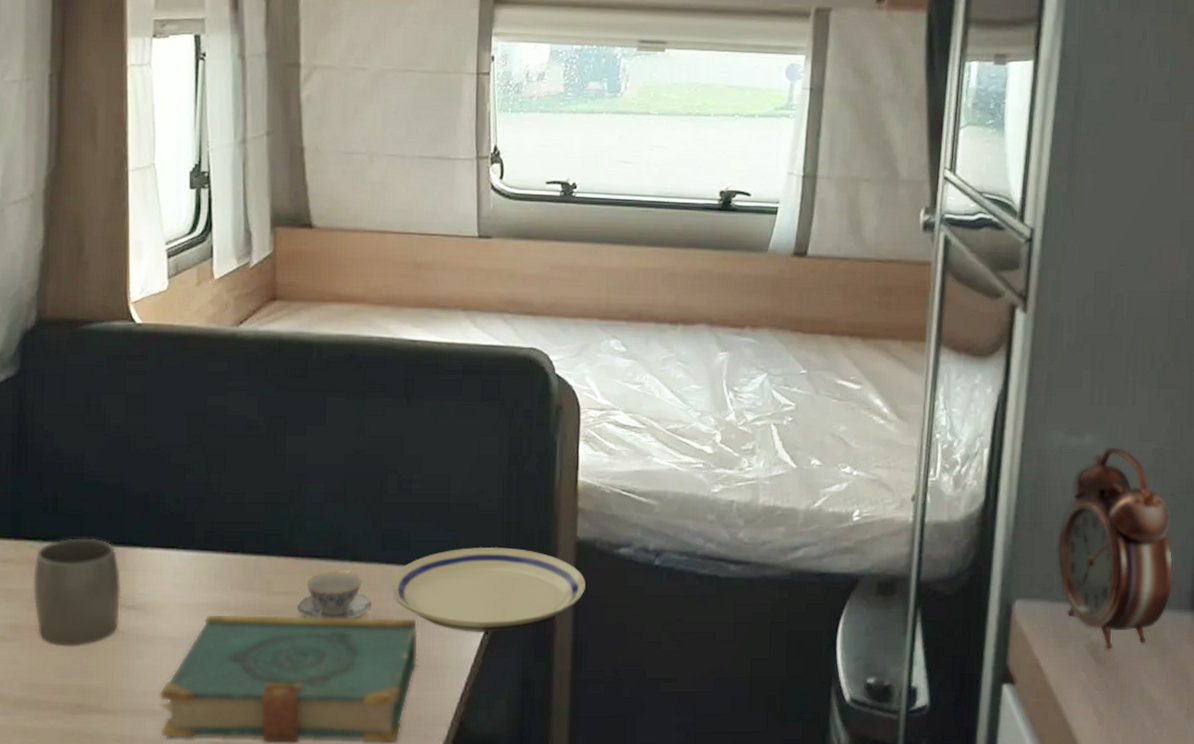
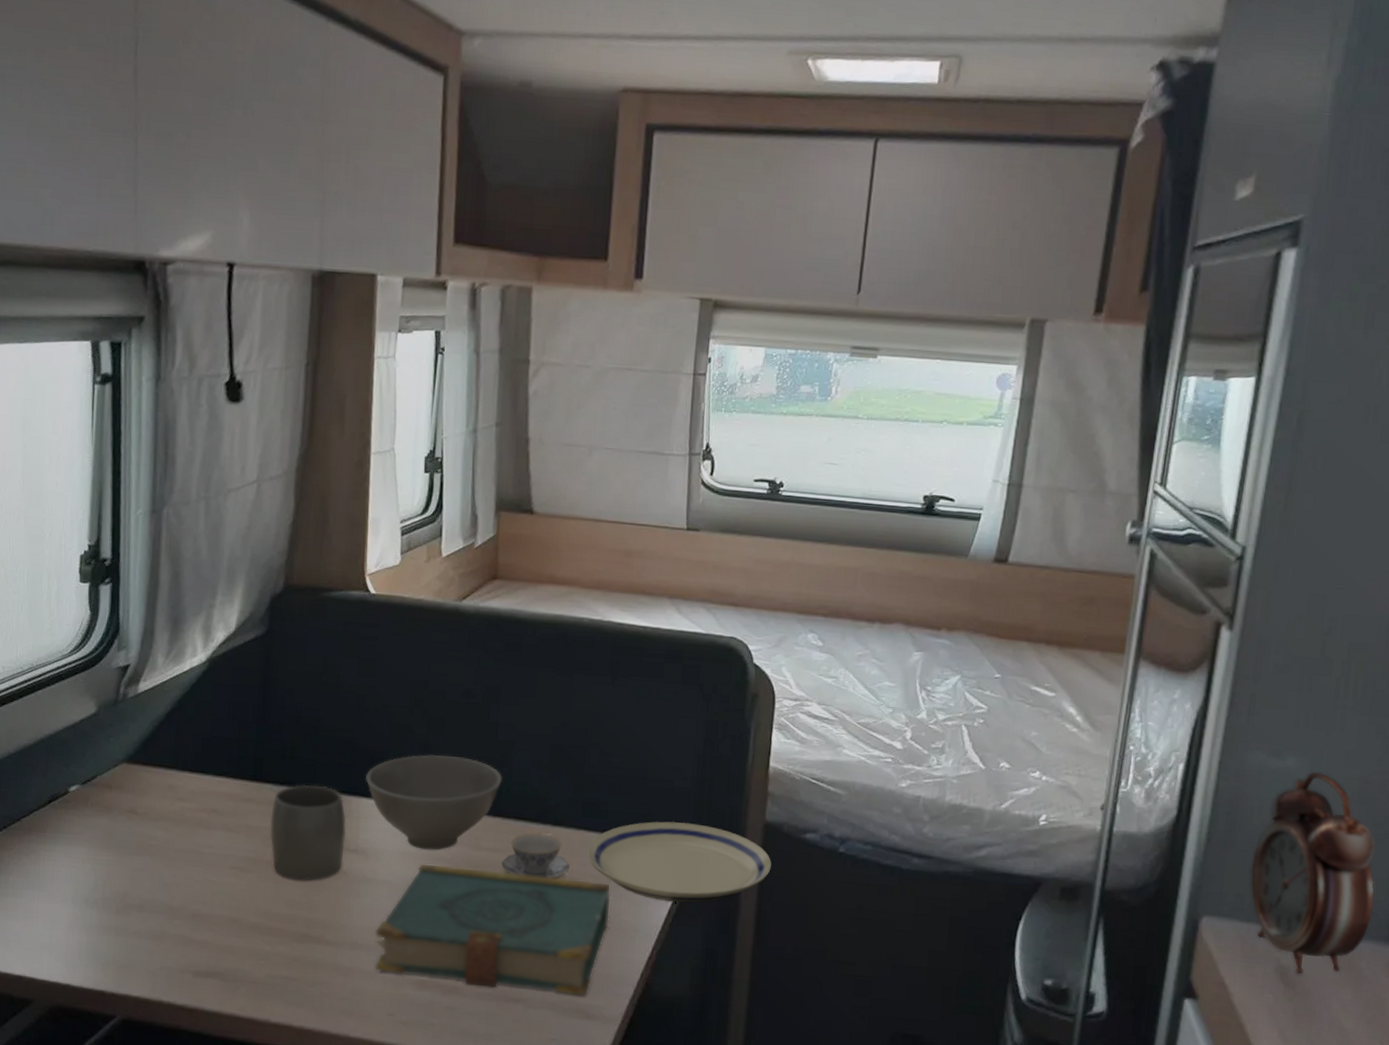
bowl: none [140,494,293,599] -> present [366,754,502,850]

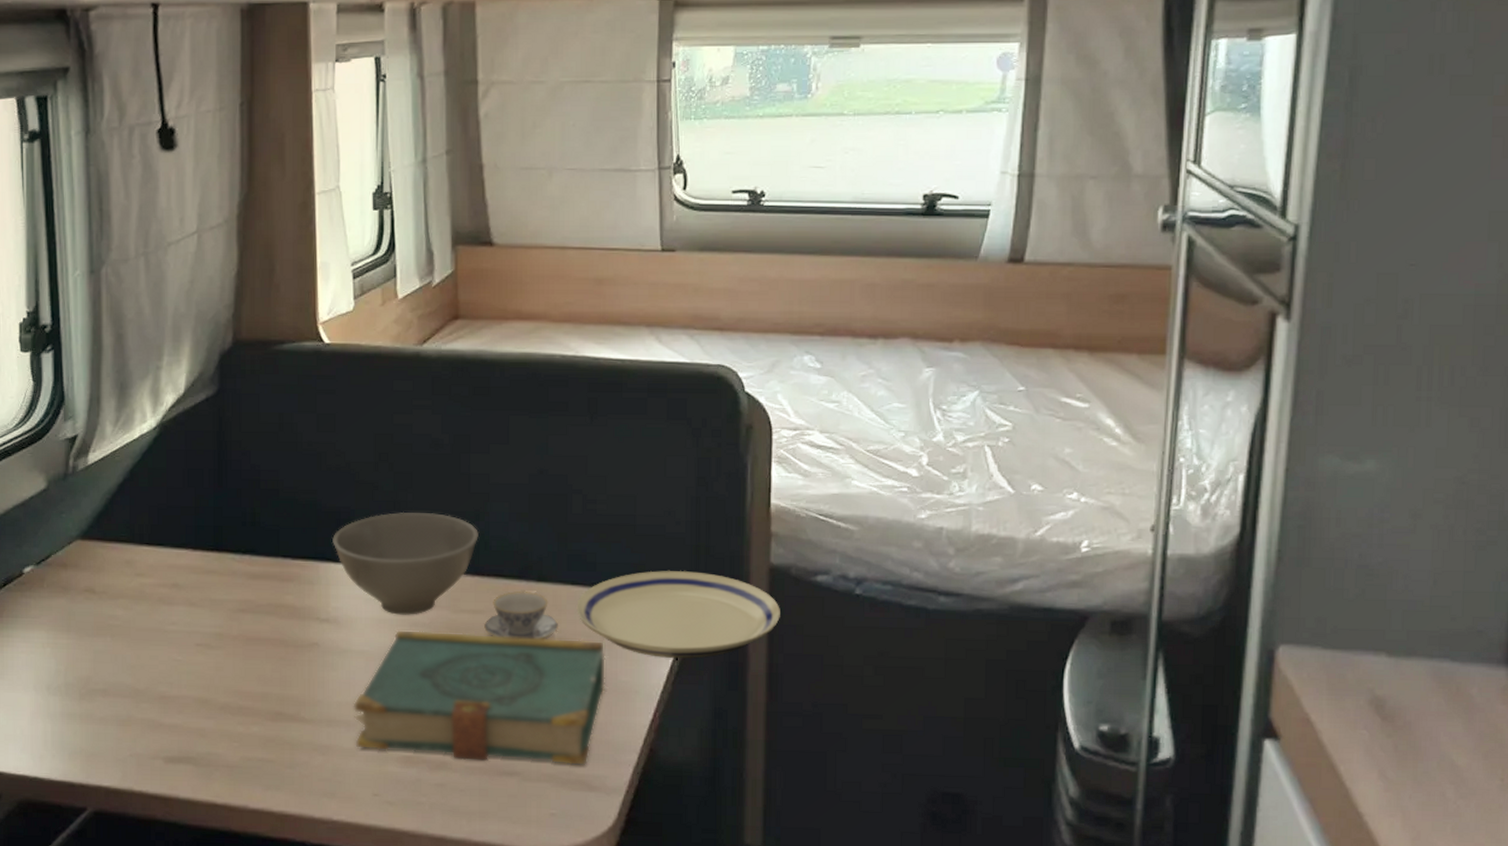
mug: present [270,784,347,881] -> none [235,551,316,655]
alarm clock: present [1250,771,1376,975] -> none [1332,474,1482,706]

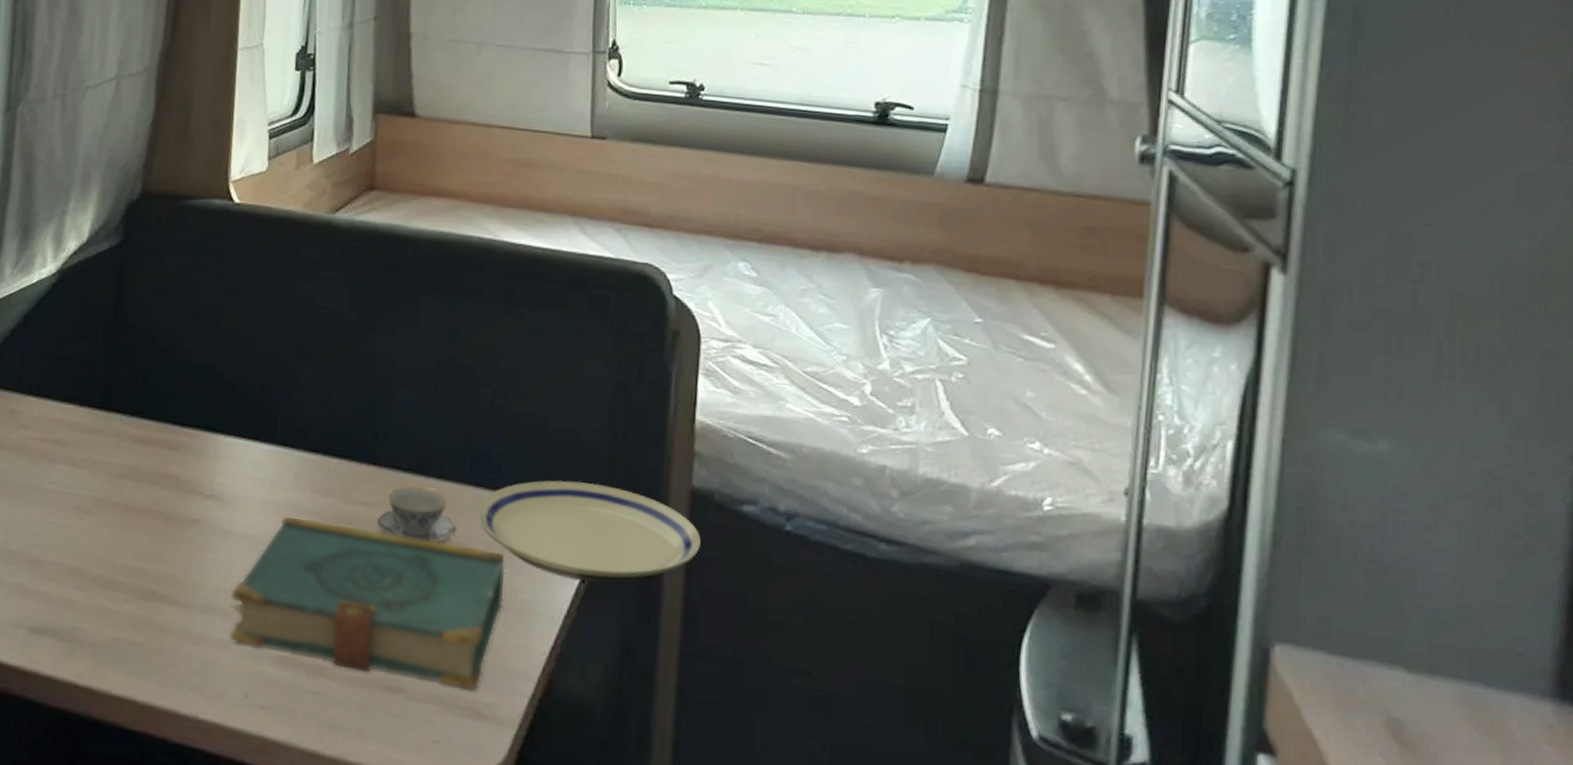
bowl: present [332,511,479,615] -> none [224,387,379,501]

